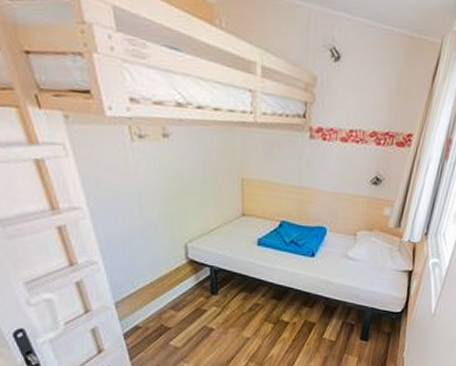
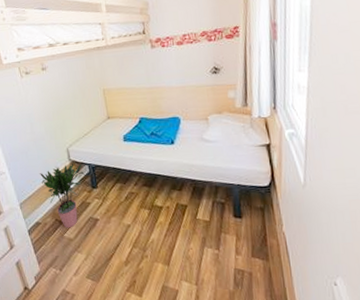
potted plant: none [146,261,204,336] -> present [40,162,85,228]

